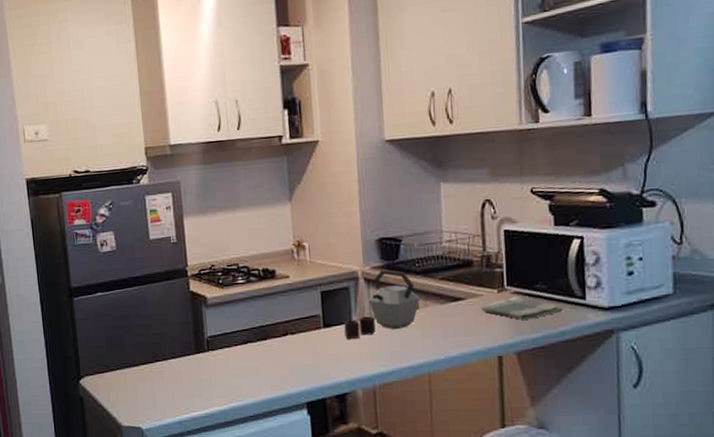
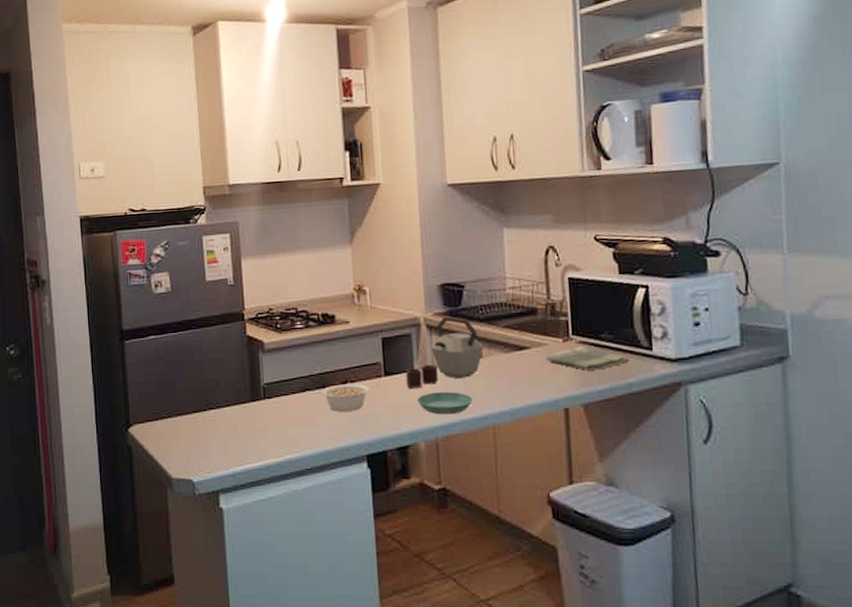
legume: none [263,335,318,362] -> present [322,383,379,412]
saucer: none [355,342,409,364] -> present [417,392,473,415]

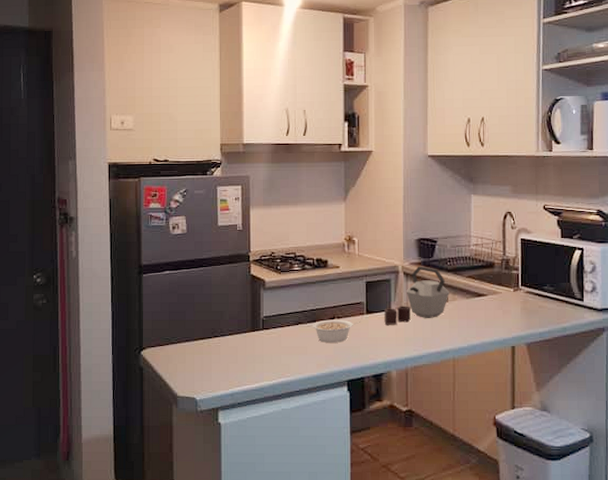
saucer: present [417,392,473,415] -> none [392,329,438,348]
dish towel: present [545,346,630,370] -> none [499,295,566,316]

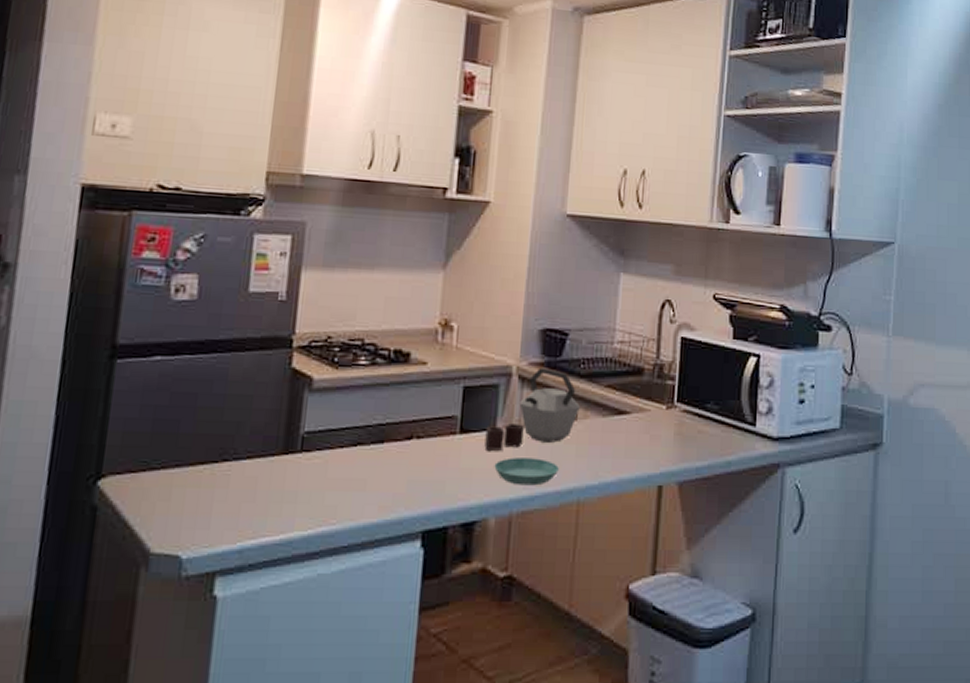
legume: present [313,319,361,343] -> none [378,440,451,475]
saucer: none [392,329,438,348] -> present [494,457,559,486]

